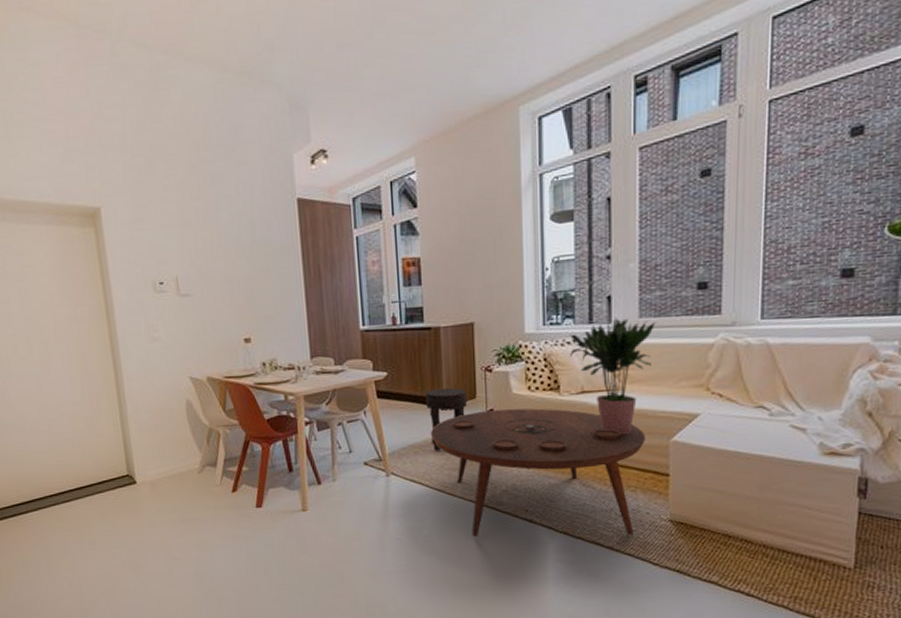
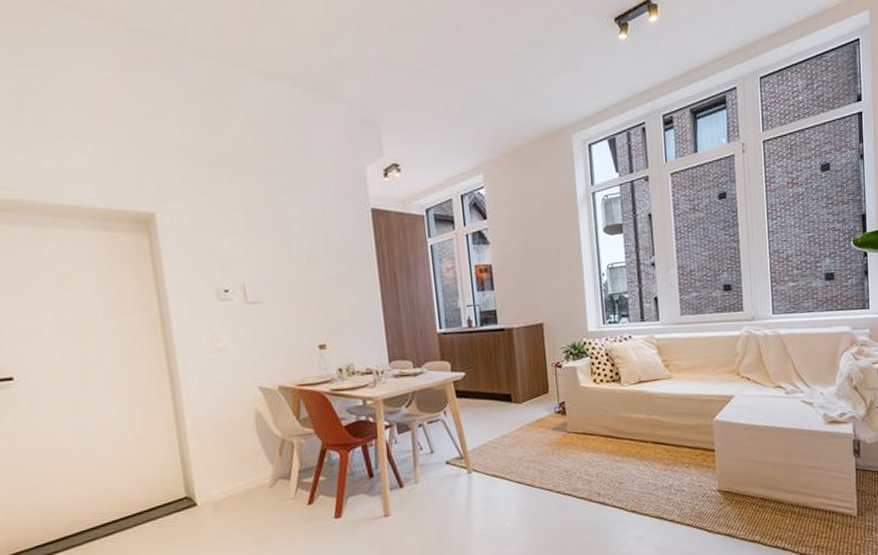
side table: present [425,387,468,451] -> none [501,384,541,445]
coffee table: present [430,408,646,538] -> none [508,398,694,525]
potted plant: present [570,317,656,434] -> none [626,315,695,417]

